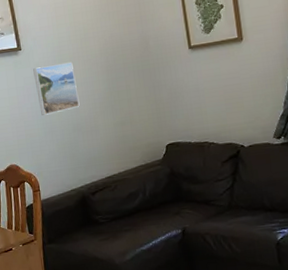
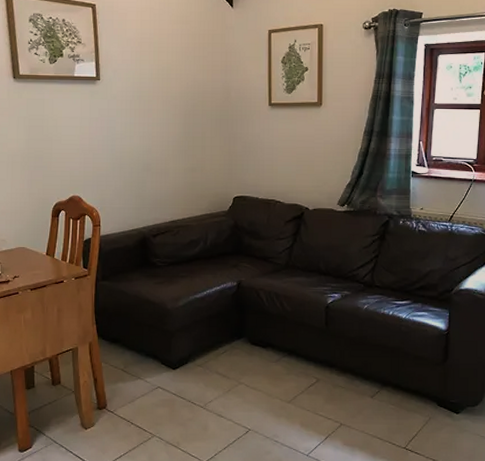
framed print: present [33,62,80,115] -> none [109,100,153,150]

